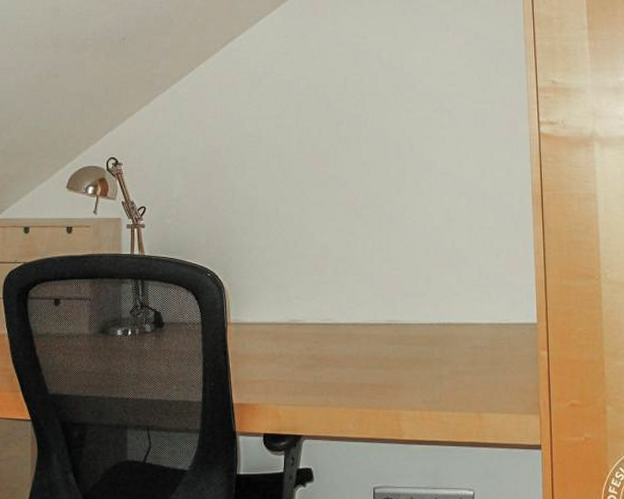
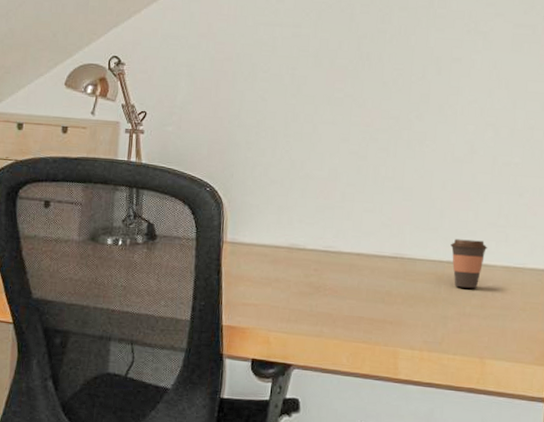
coffee cup: none [439,301,473,347] -> present [450,239,488,289]

